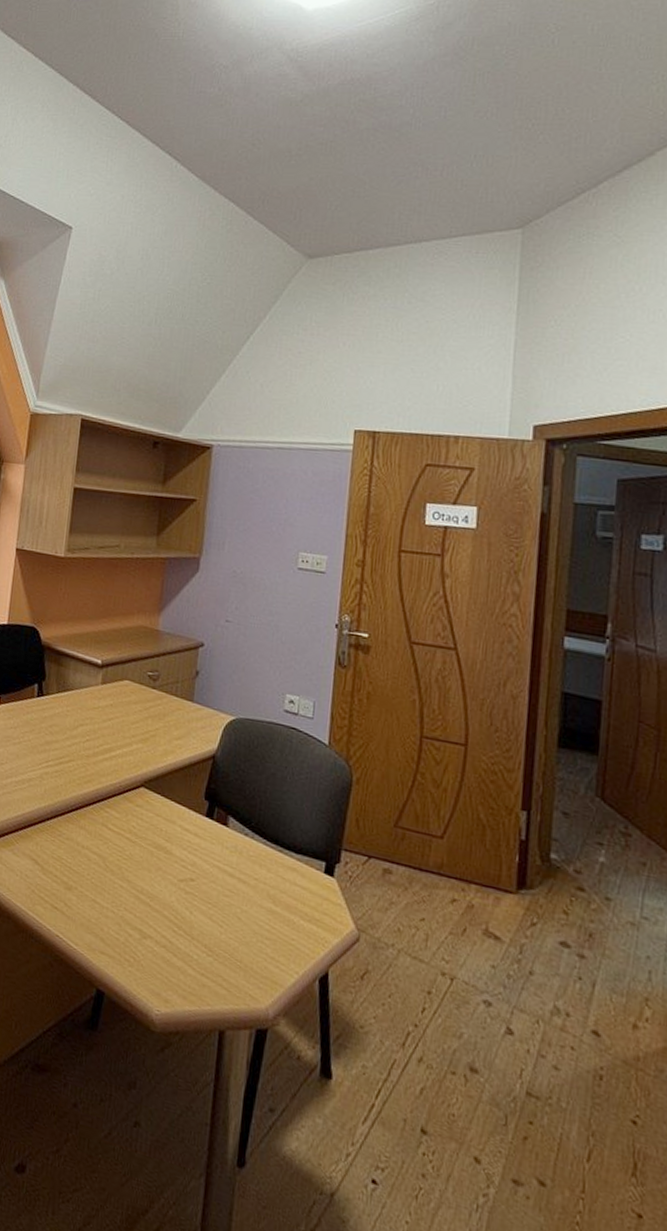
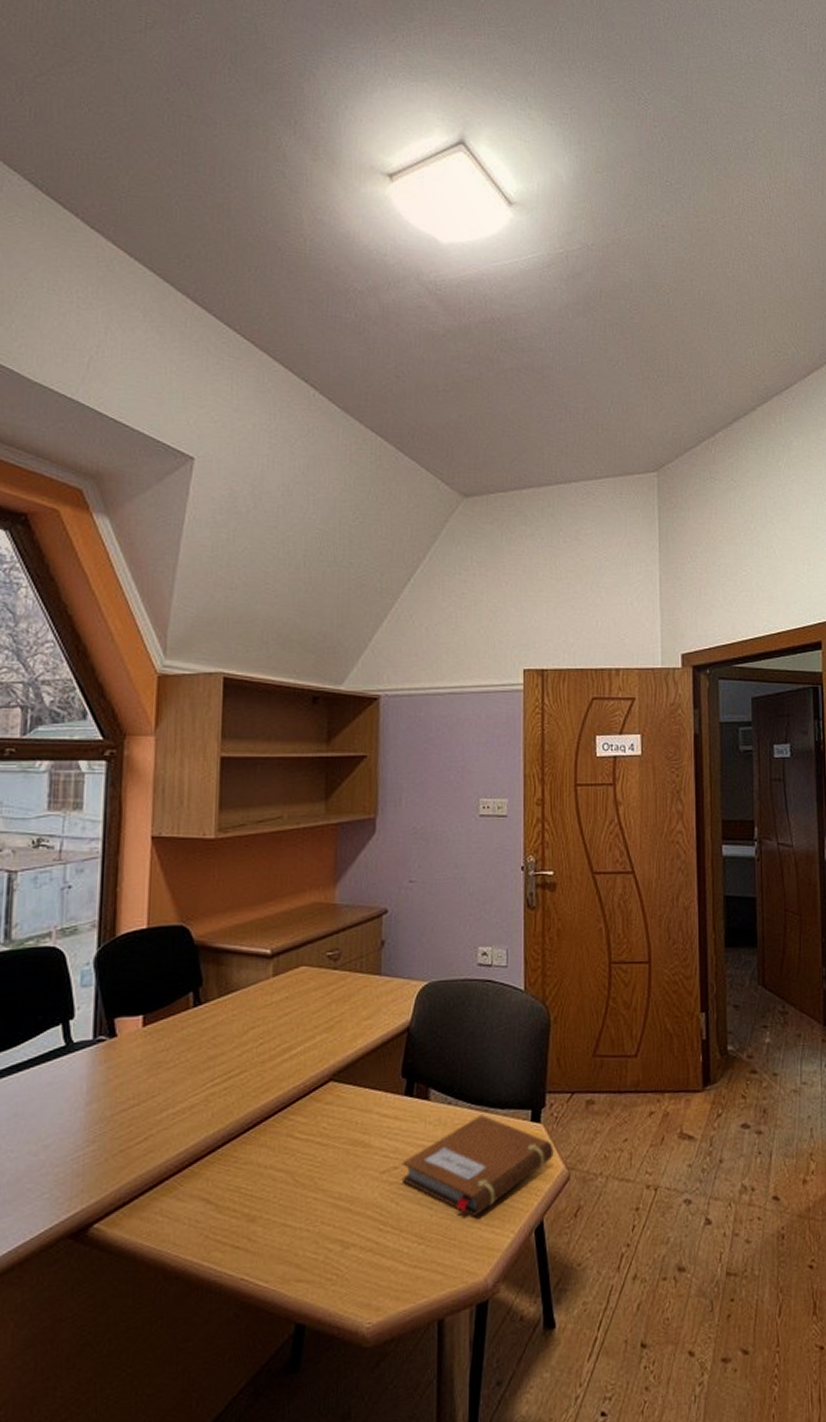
notebook: none [196,853,345,947] -> present [401,1114,554,1216]

